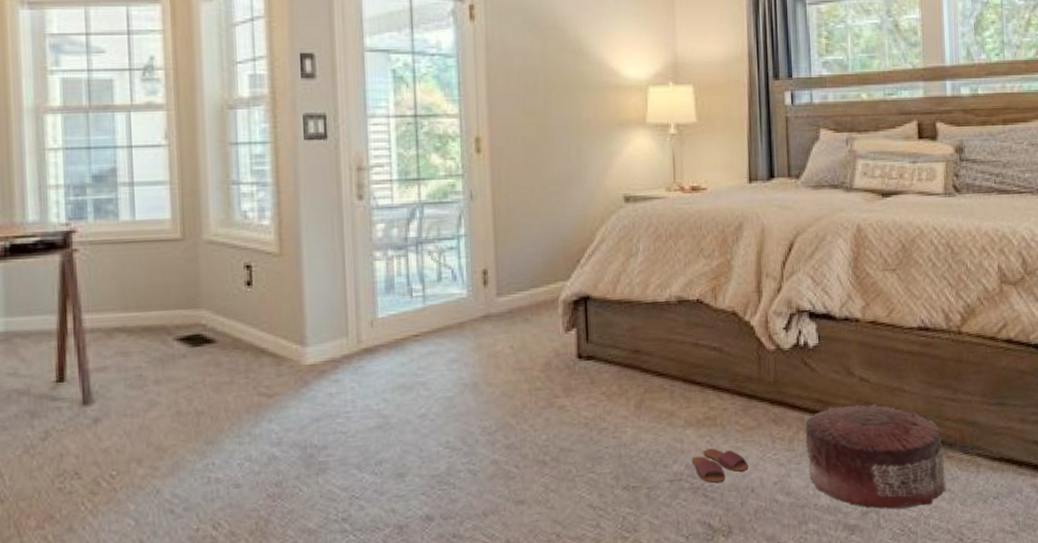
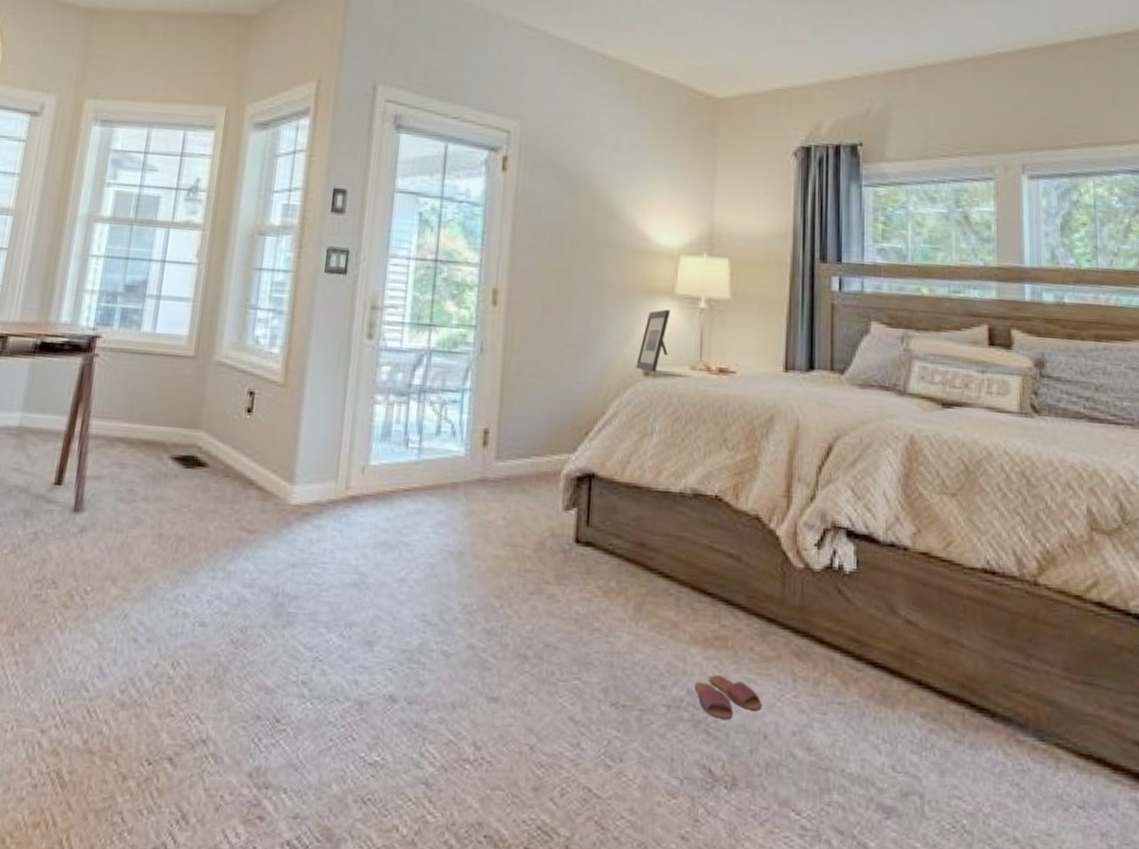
picture frame: none [617,138,645,198] -> present [636,309,671,373]
pouf: present [805,403,946,510] -> none [834,649,1013,800]

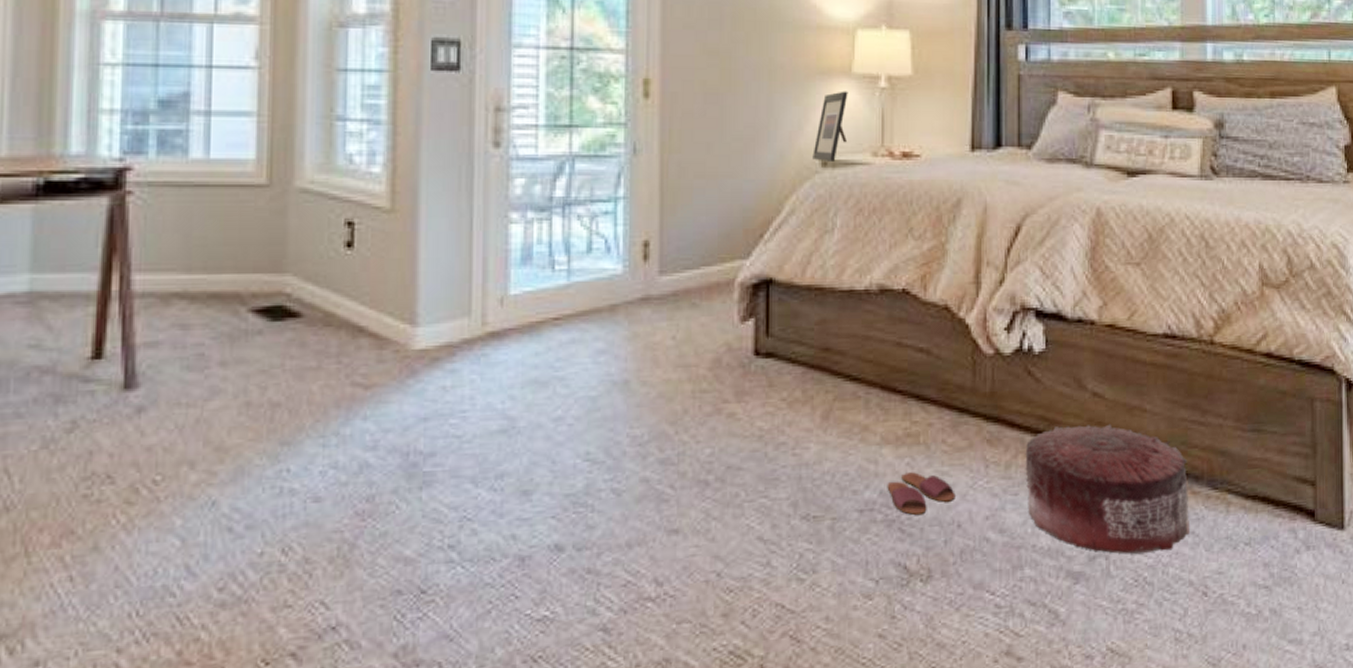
pouf: none [834,649,1013,800] -> present [1025,424,1189,555]

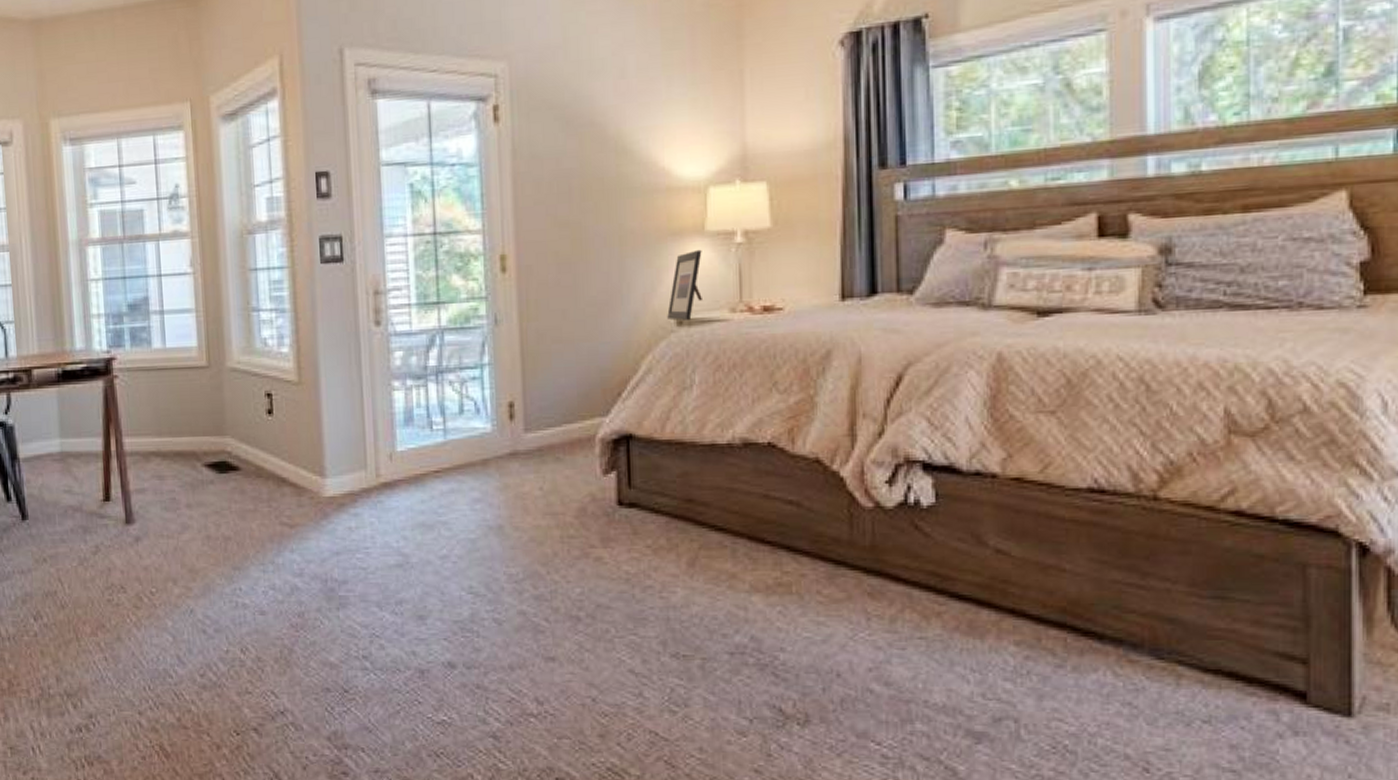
slippers: present [887,472,955,515] -> none [758,620,834,661]
pouf: present [1025,424,1189,555] -> none [913,582,1125,720]

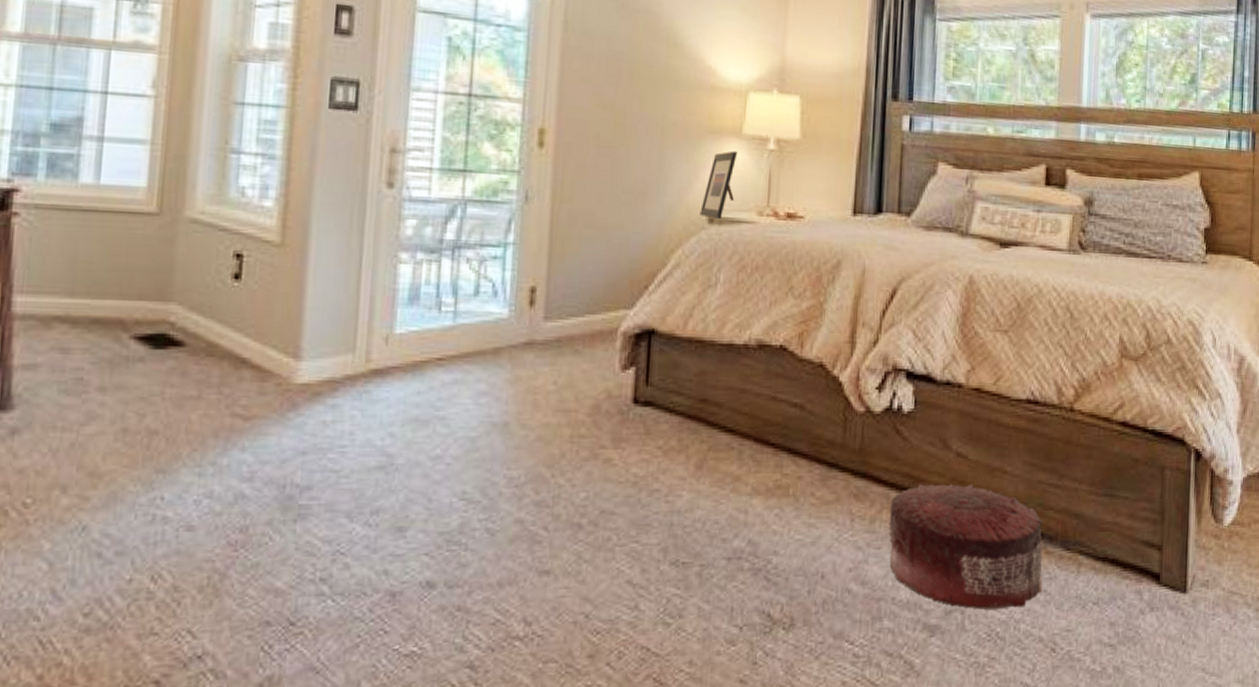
pouf: none [913,582,1125,720] -> present [888,483,1044,610]

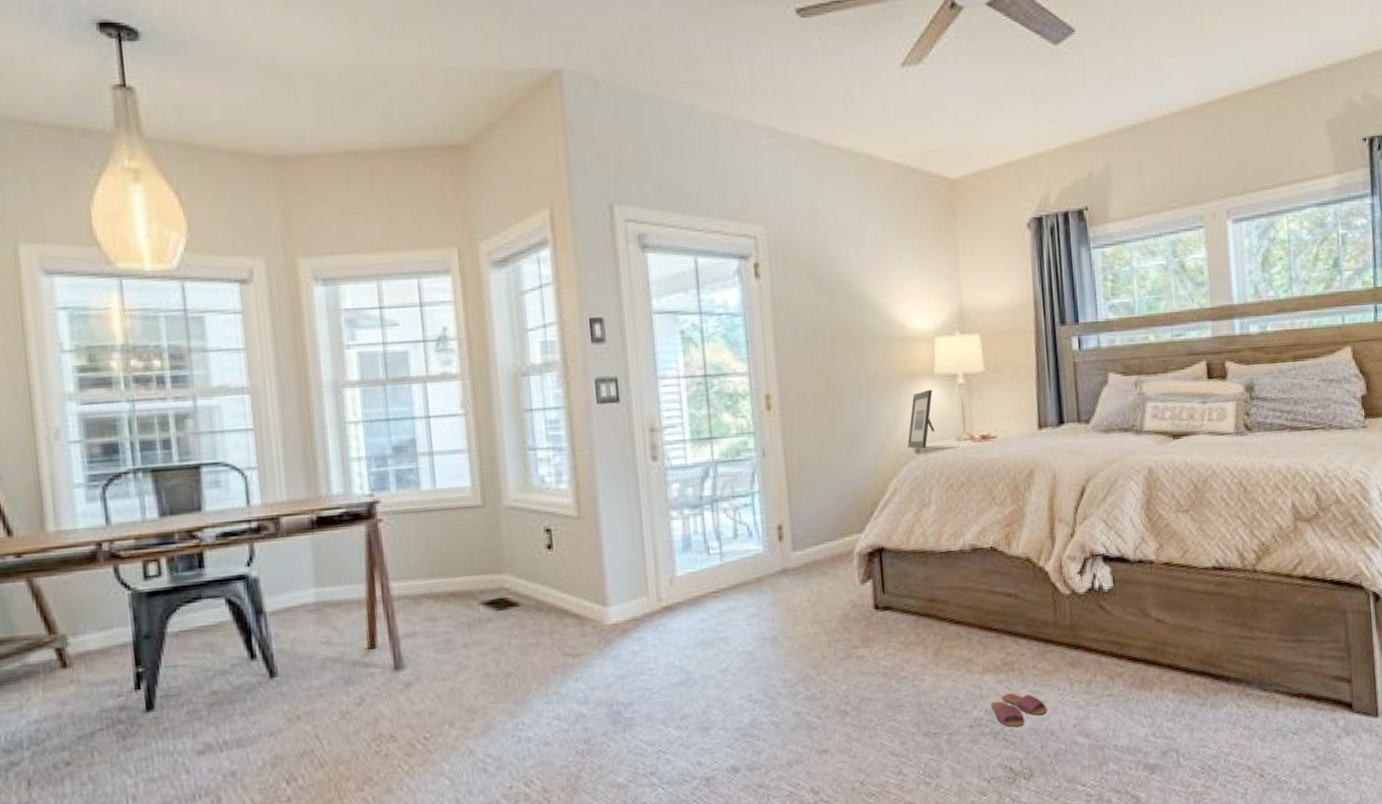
slippers: none [755,523,821,564] -> present [990,693,1048,727]
pouf: present [888,483,1044,610] -> none [1102,643,1245,748]

